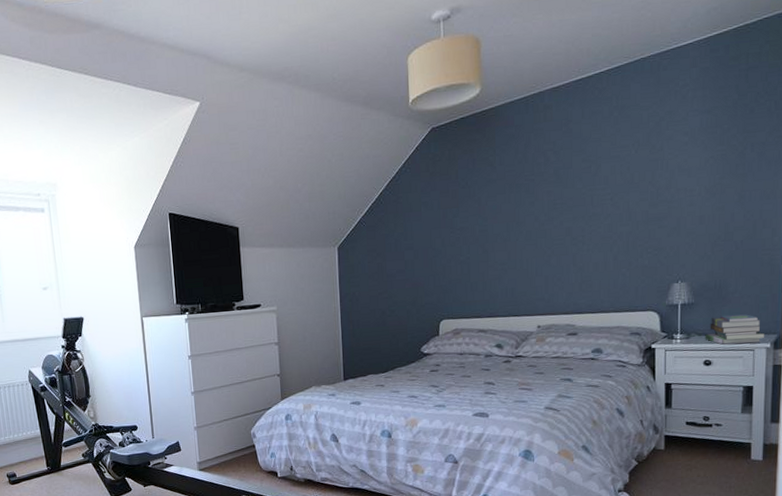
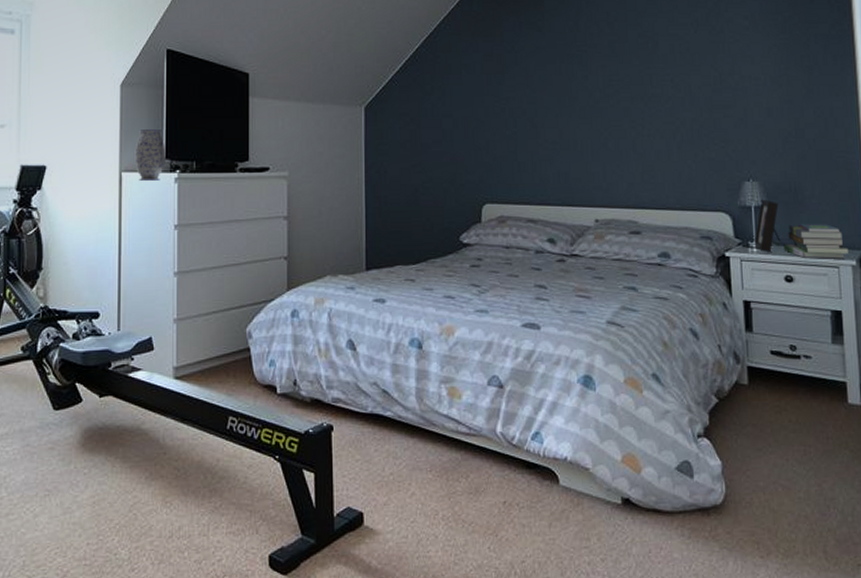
vase: none [151,281,177,323] -> present [135,130,166,182]
picture frame: none [678,297,703,342] -> present [754,199,781,252]

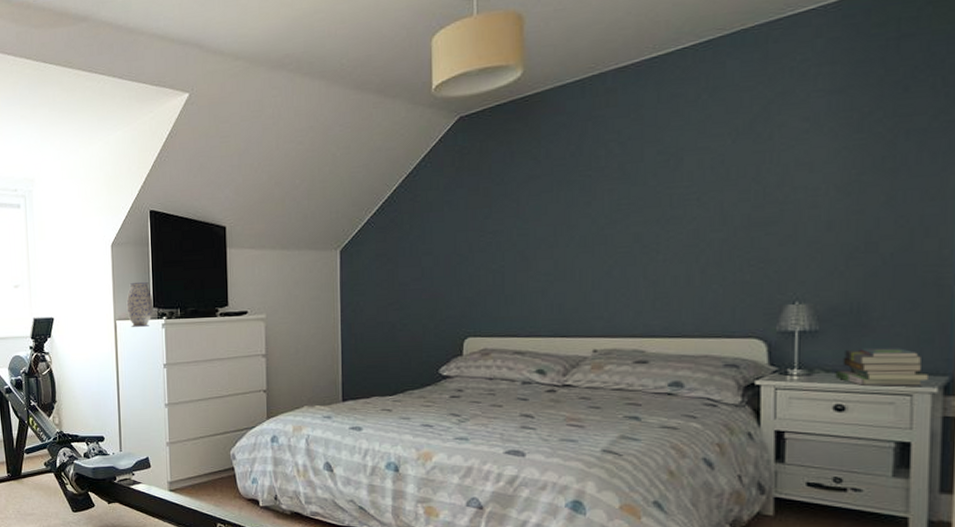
picture frame: present [754,199,781,252] -> none [795,323,833,379]

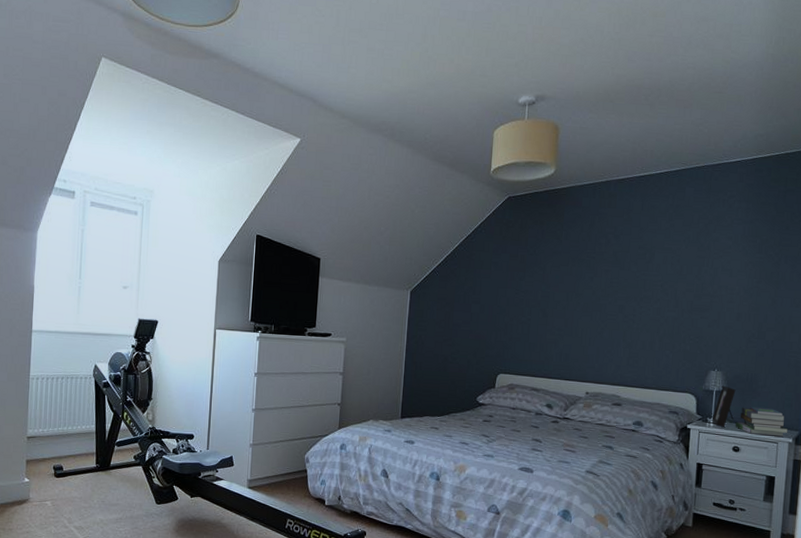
vase: present [126,282,153,328] -> none [226,297,251,339]
picture frame: none [795,323,833,379] -> present [711,385,736,427]

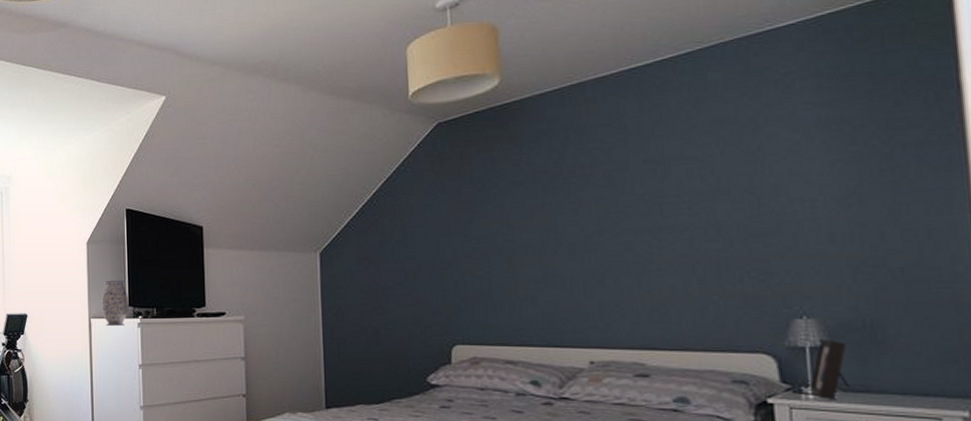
vase: none [226,297,251,339] -> present [101,281,129,327]
books: present [735,406,787,437] -> none [854,366,957,409]

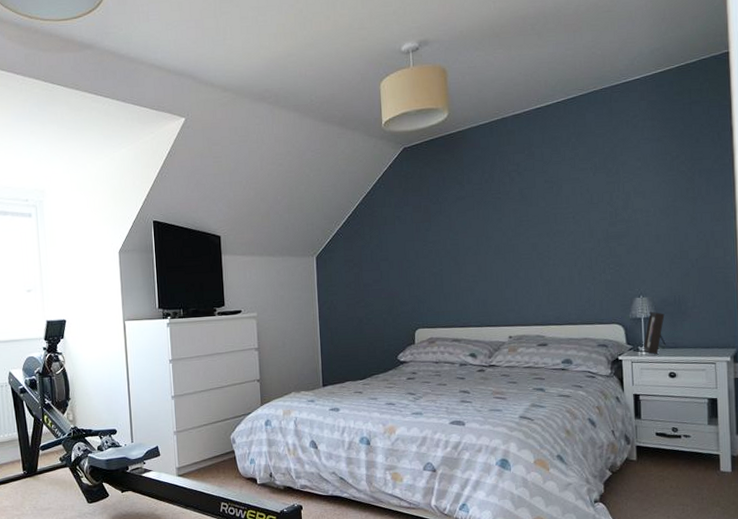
vase: present [101,281,129,327] -> none [134,286,159,327]

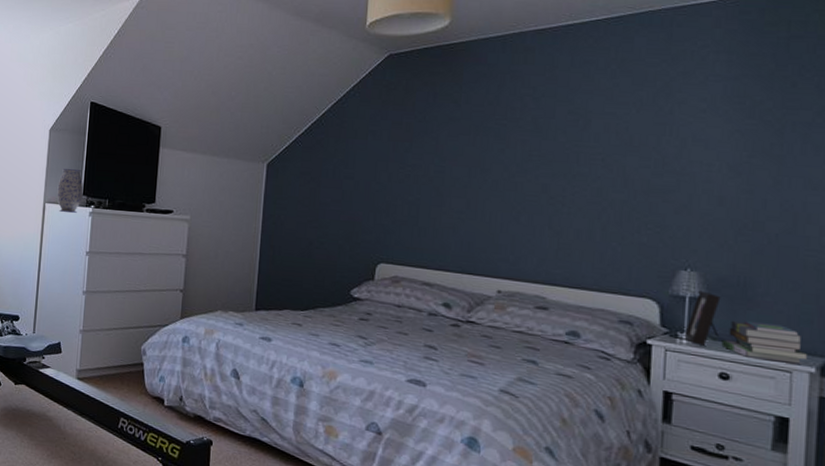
vase: none [134,286,159,327] -> present [56,169,83,214]
books: none [668,328,724,358] -> present [721,320,807,364]

